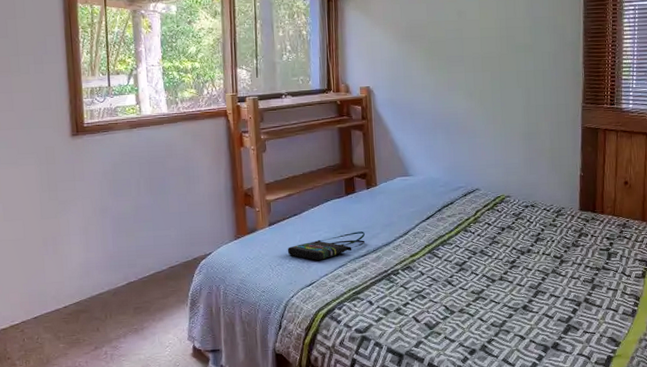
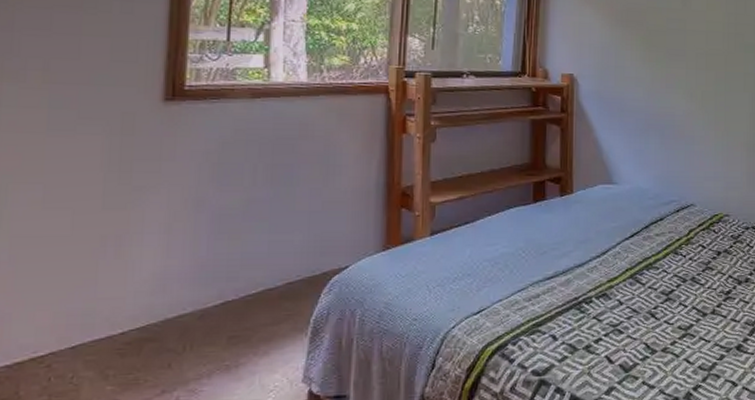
tote bag: present [287,231,365,260] -> none [451,248,553,282]

